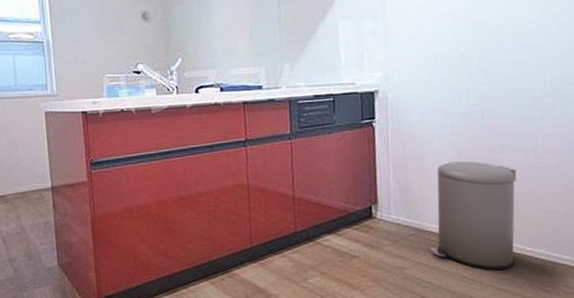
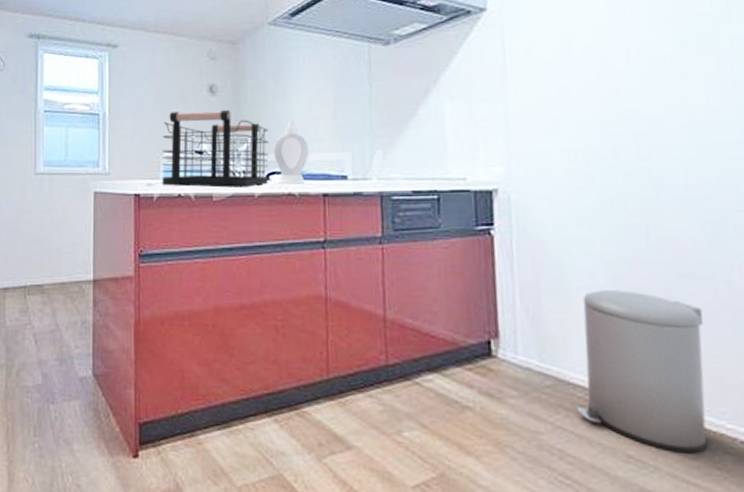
dish rack: none [103,33,198,103] -> present [162,109,270,189]
soap bottle: none [200,40,230,96] -> present [273,119,309,185]

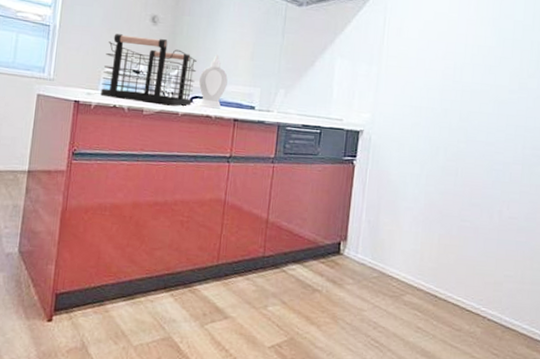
pedal bin: present [574,290,708,454] -> none [389,211,481,327]

